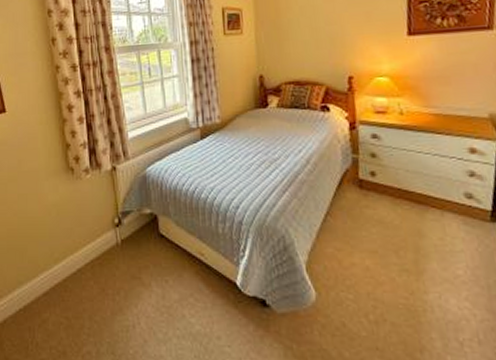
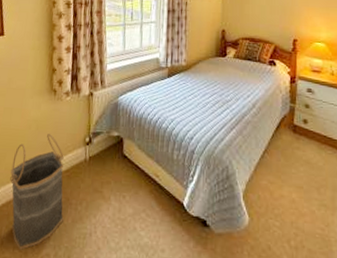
basket: none [34,219,101,349] -> present [10,134,64,250]

